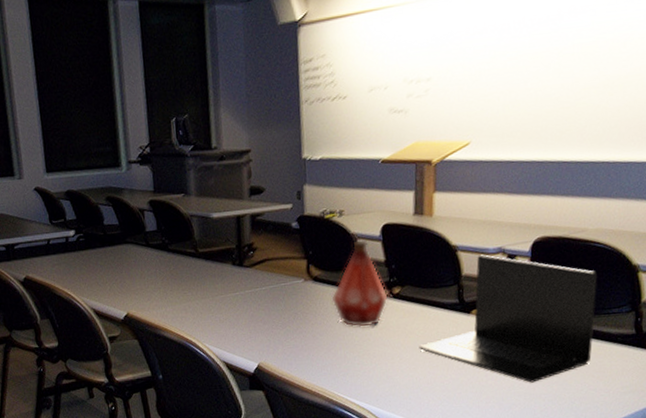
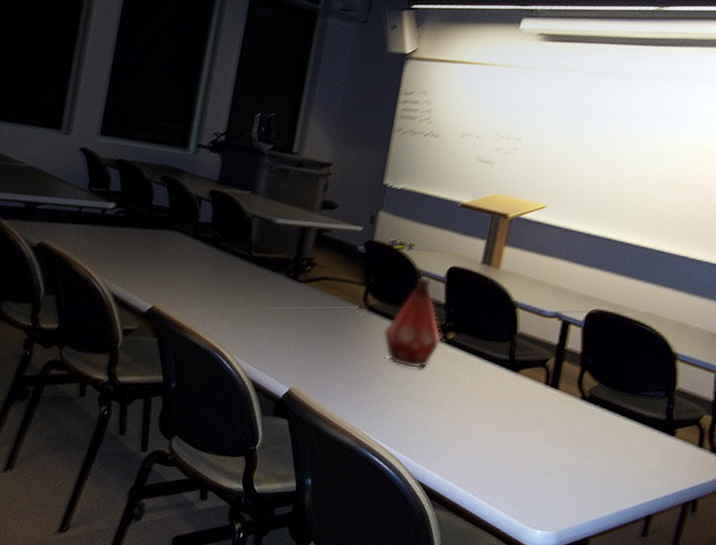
laptop: present [419,254,598,383] -> none [462,315,641,454]

